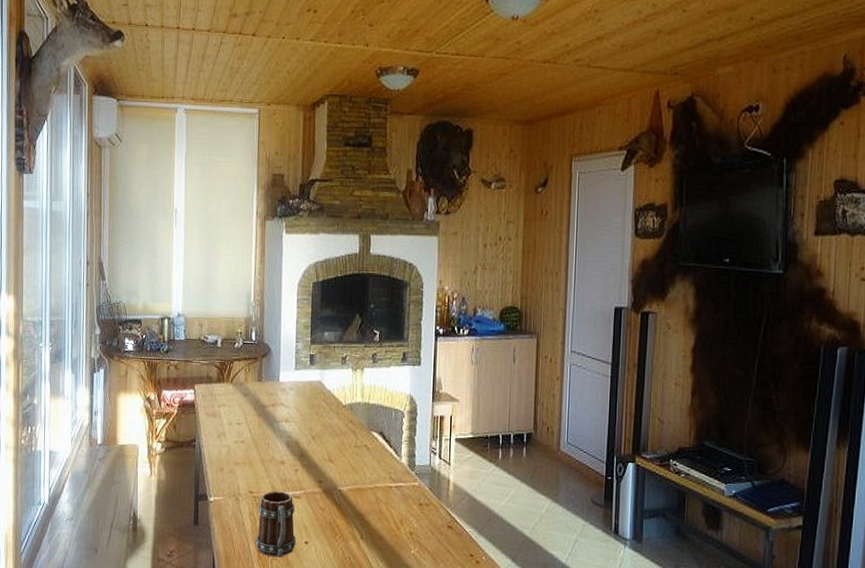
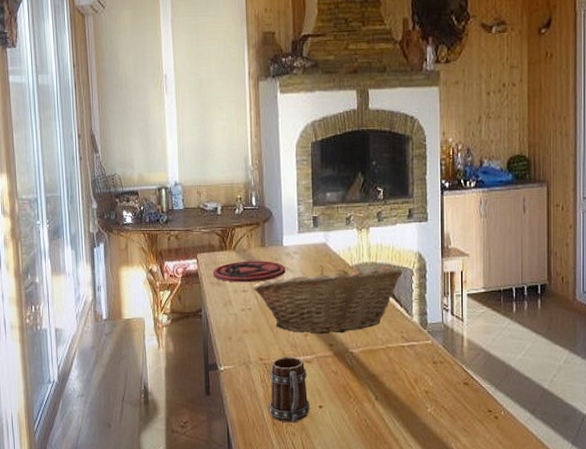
plate: none [209,394,281,416] -> present [212,261,286,283]
fruit basket: none [247,401,394,471] -> present [253,264,402,334]

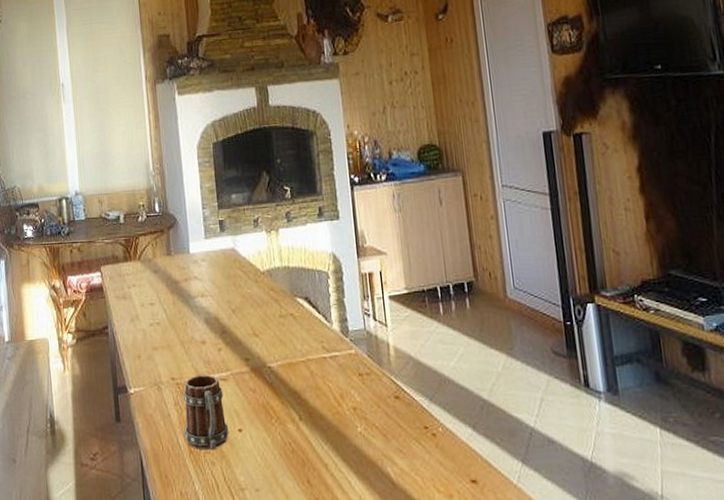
plate: present [212,261,286,283] -> none [117,270,194,296]
fruit basket: present [253,264,402,334] -> none [160,270,317,348]

